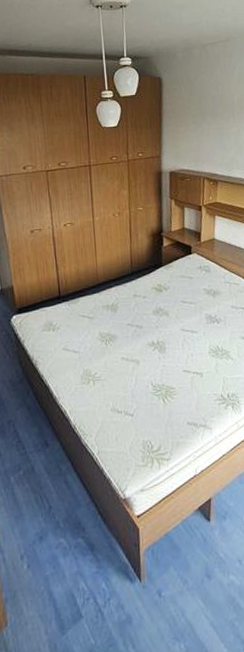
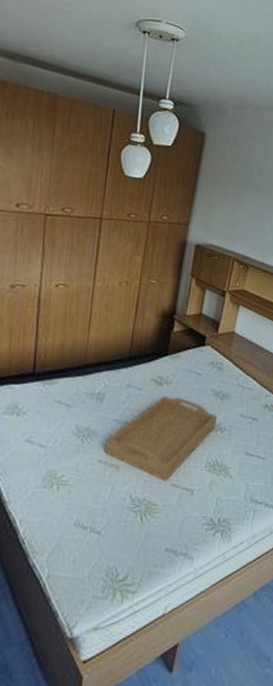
serving tray: none [124,299,213,369] -> present [105,395,217,481]

